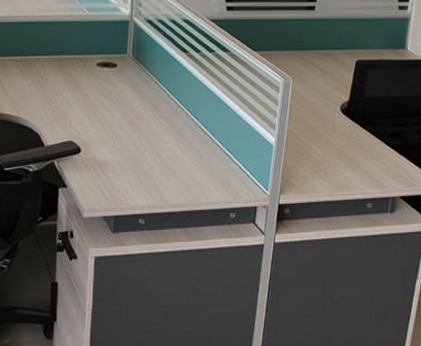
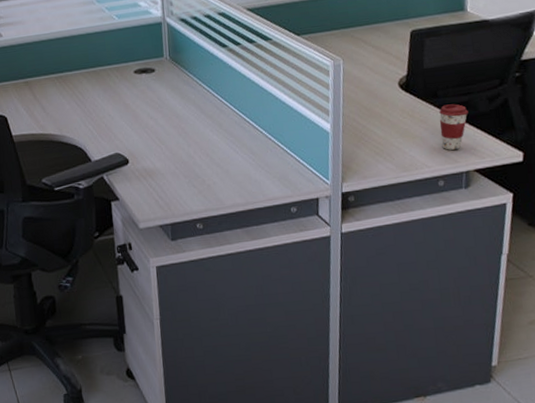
coffee cup: none [373,133,400,177] -> present [439,104,468,151]

